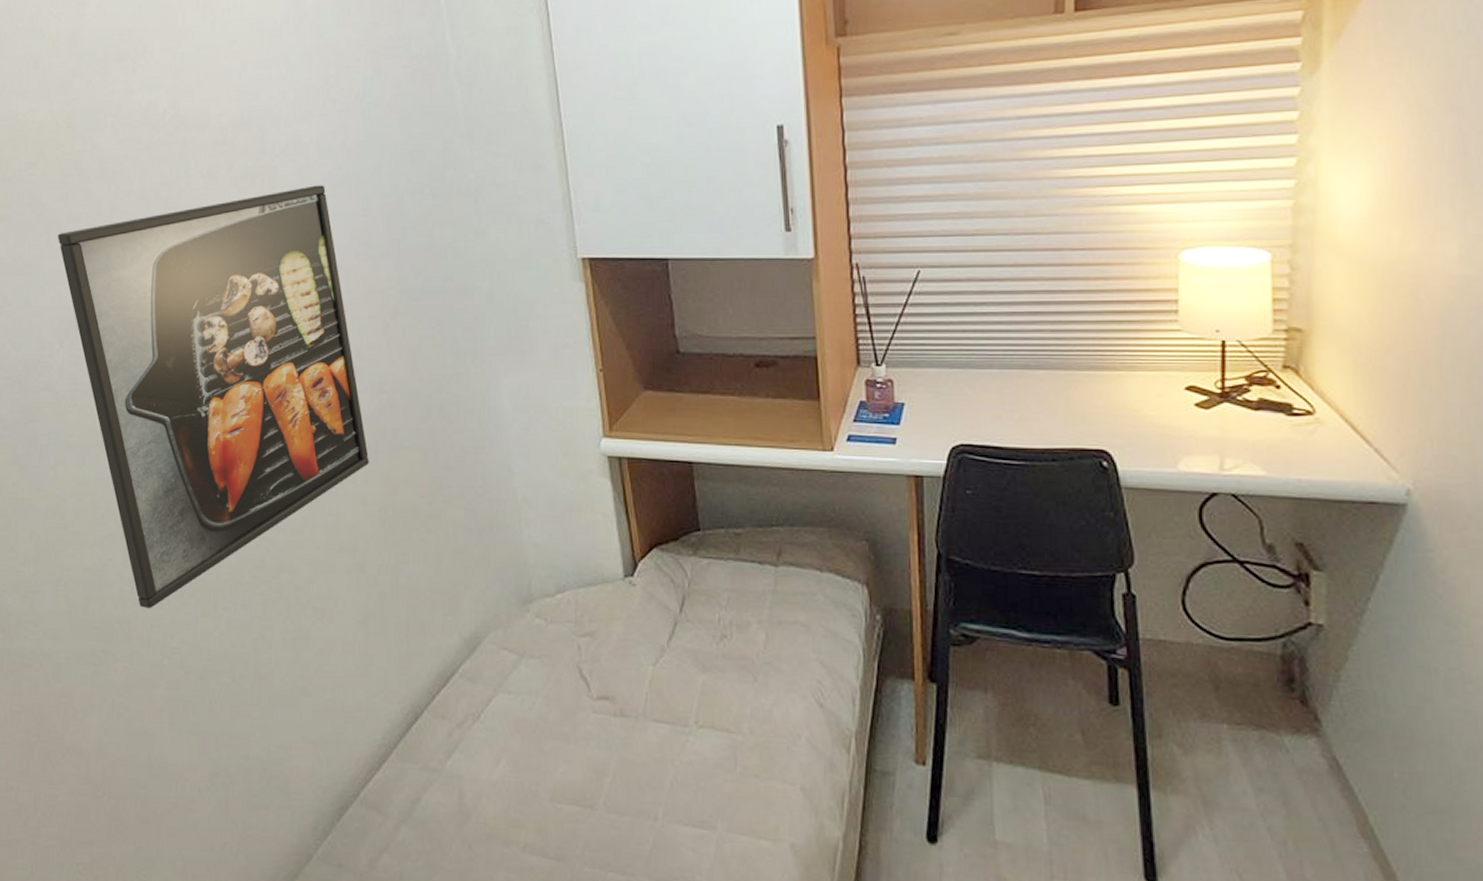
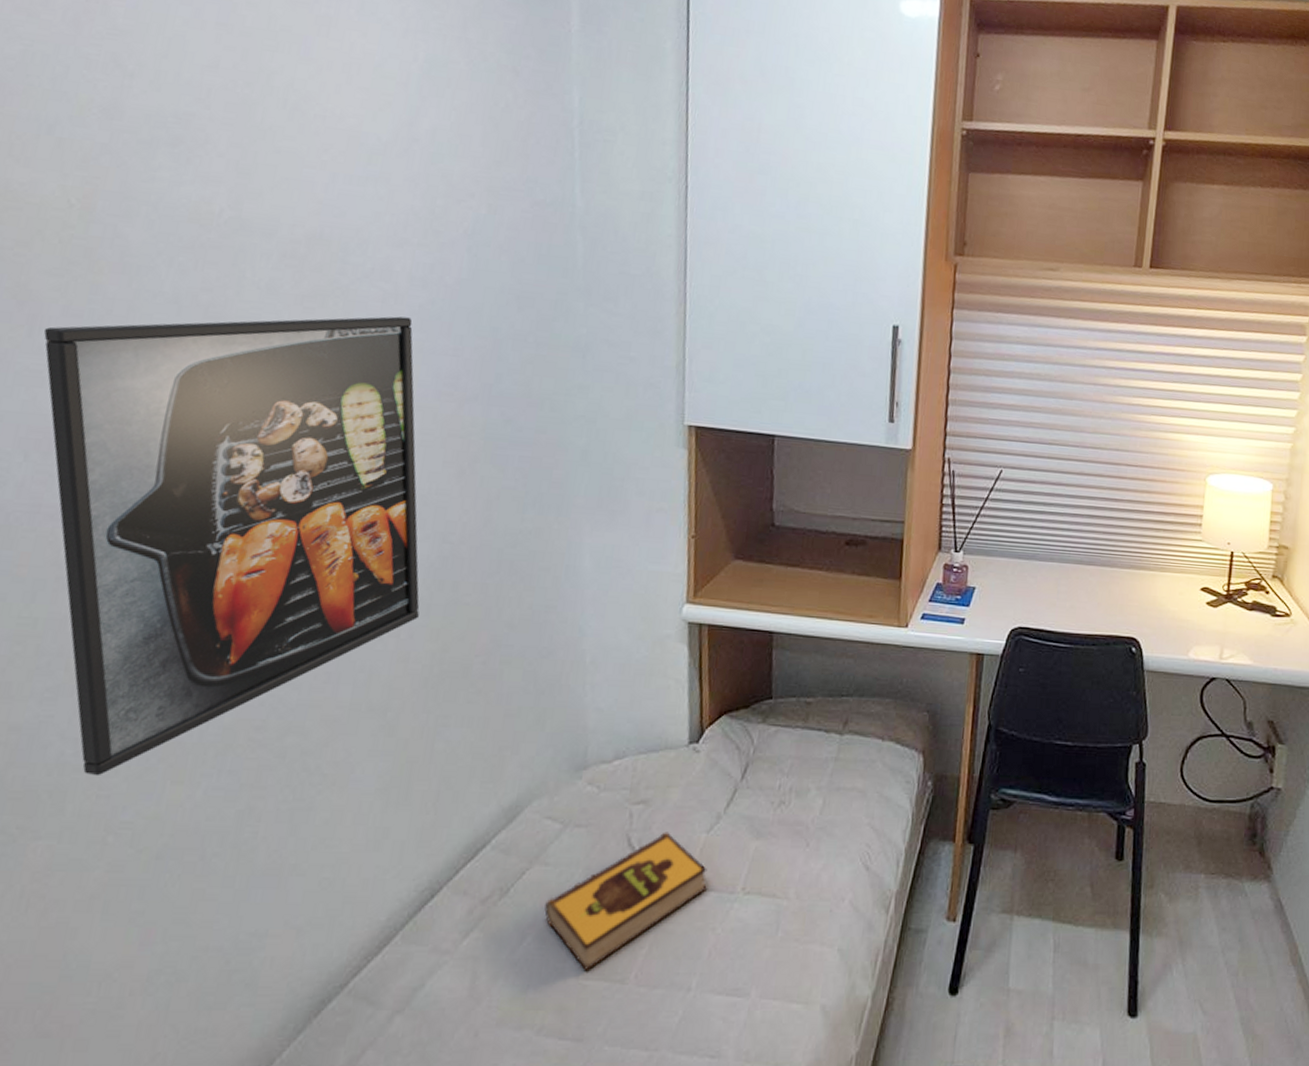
hardback book: none [513,664,660,794] -> present [544,832,708,970]

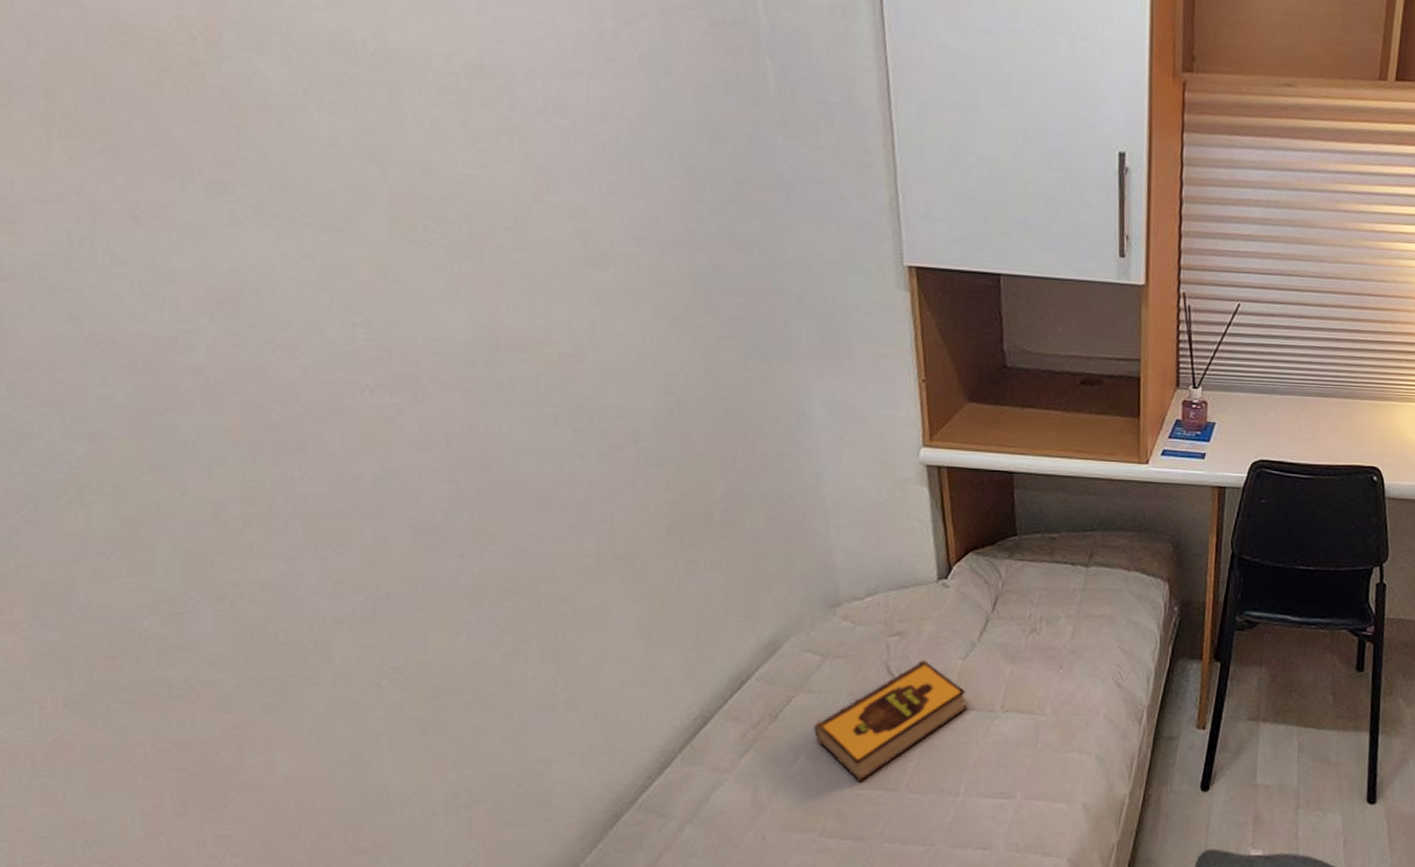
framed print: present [43,316,420,776] -> none [197,156,652,627]

